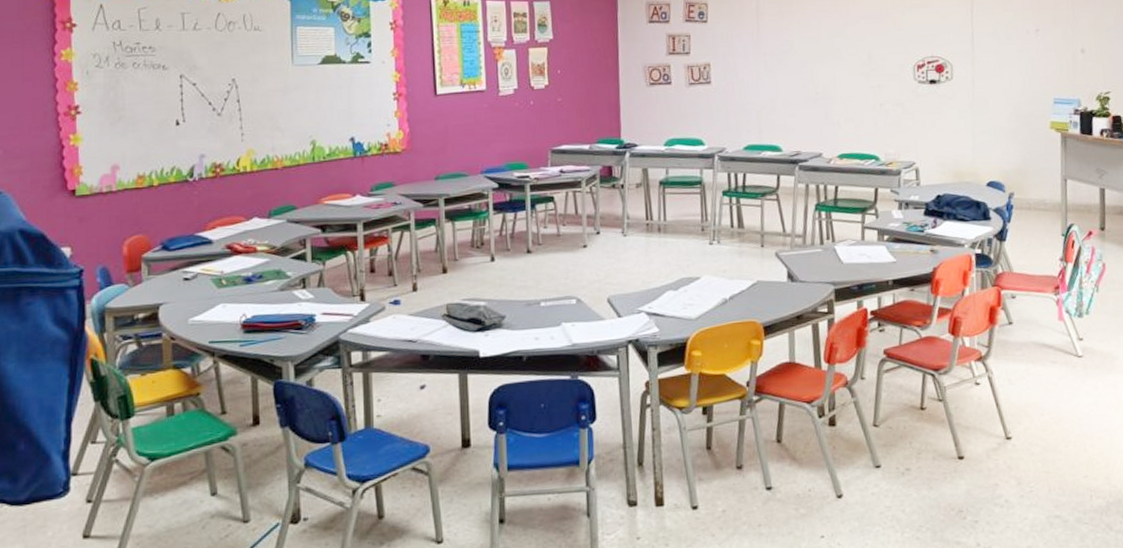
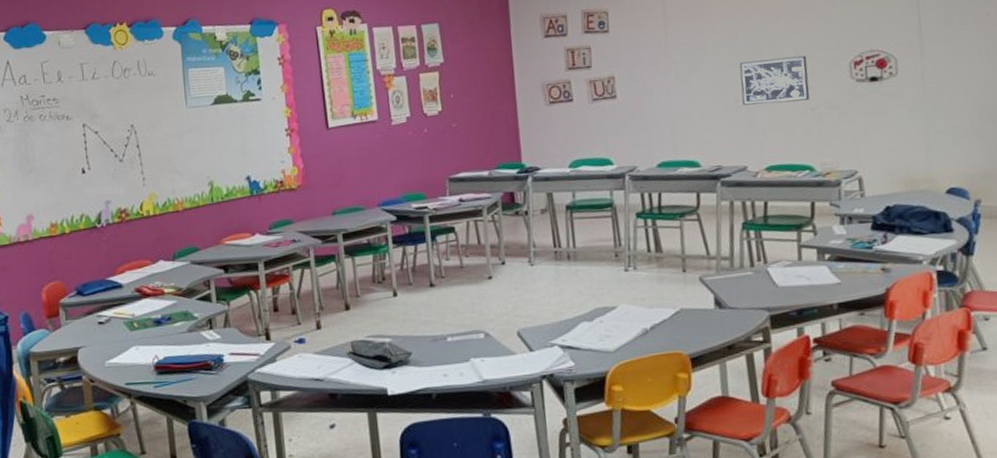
wall art: none [820,56,879,98] -> present [739,55,810,105]

